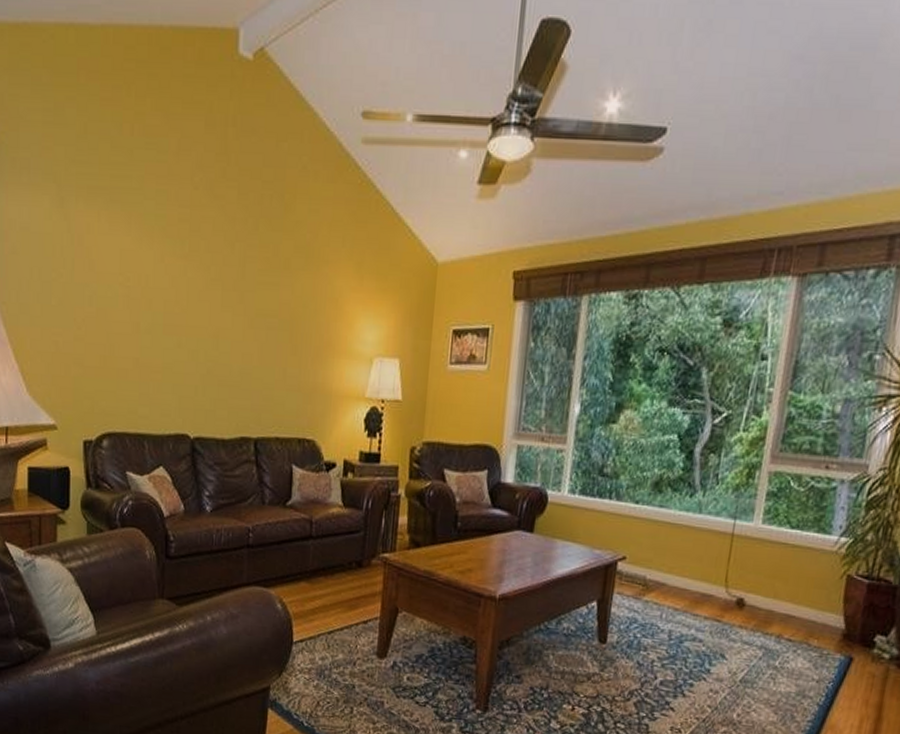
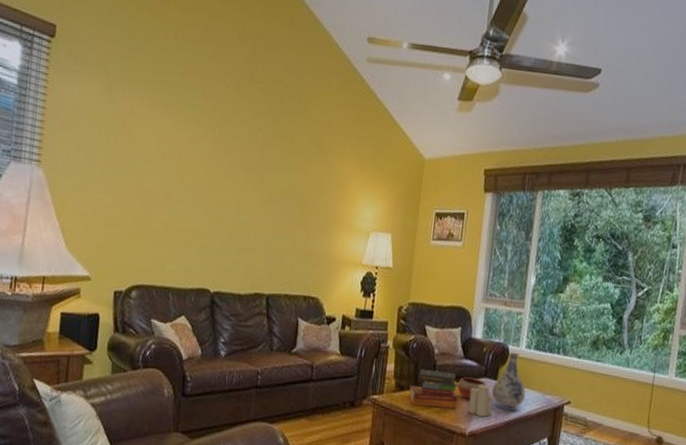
books: none [426,521,485,568] -> present [409,368,458,409]
bowl: none [485,530,520,556] -> present [458,377,486,399]
candle: none [497,537,528,577] -> present [467,384,492,417]
vase: none [527,498,569,570] -> present [492,352,526,411]

